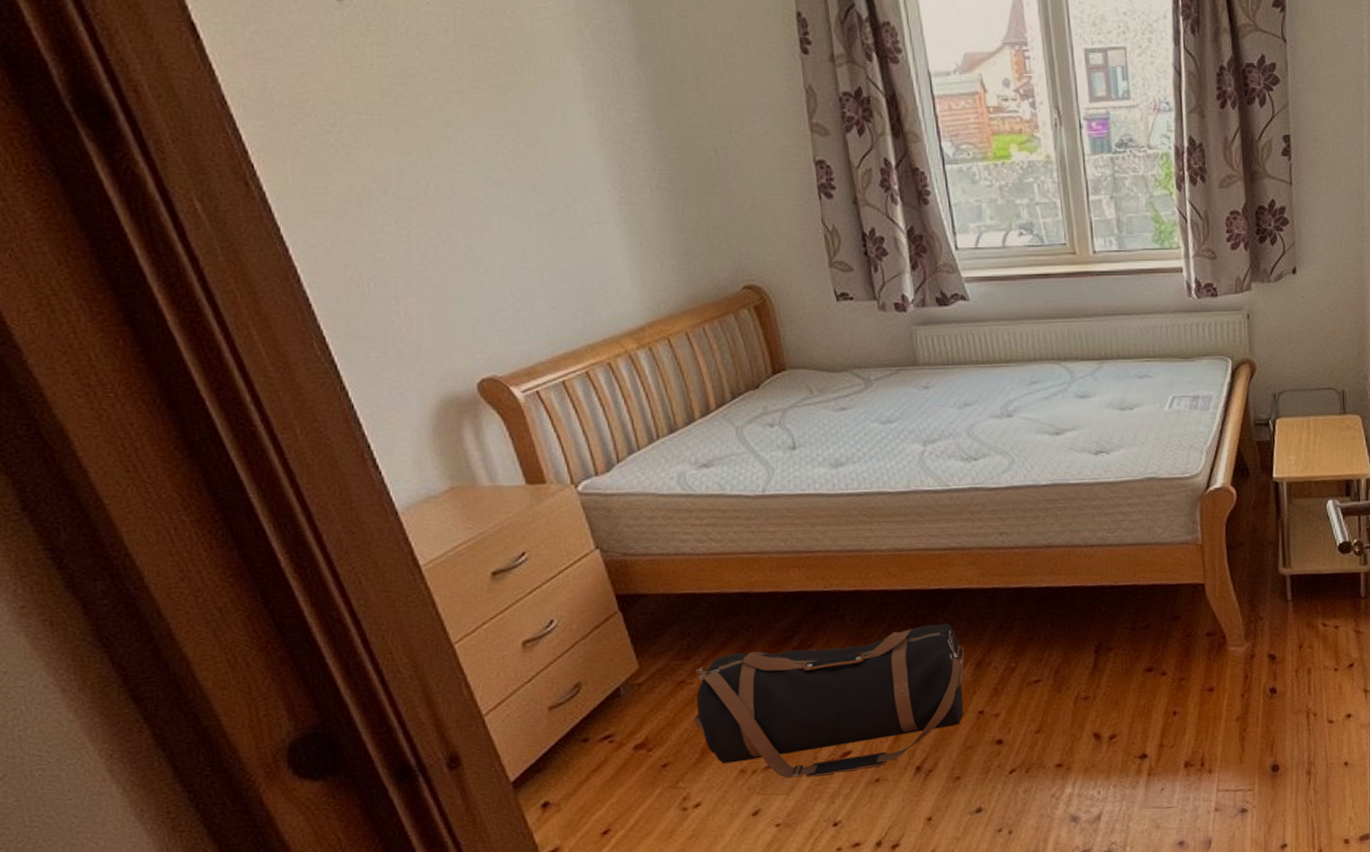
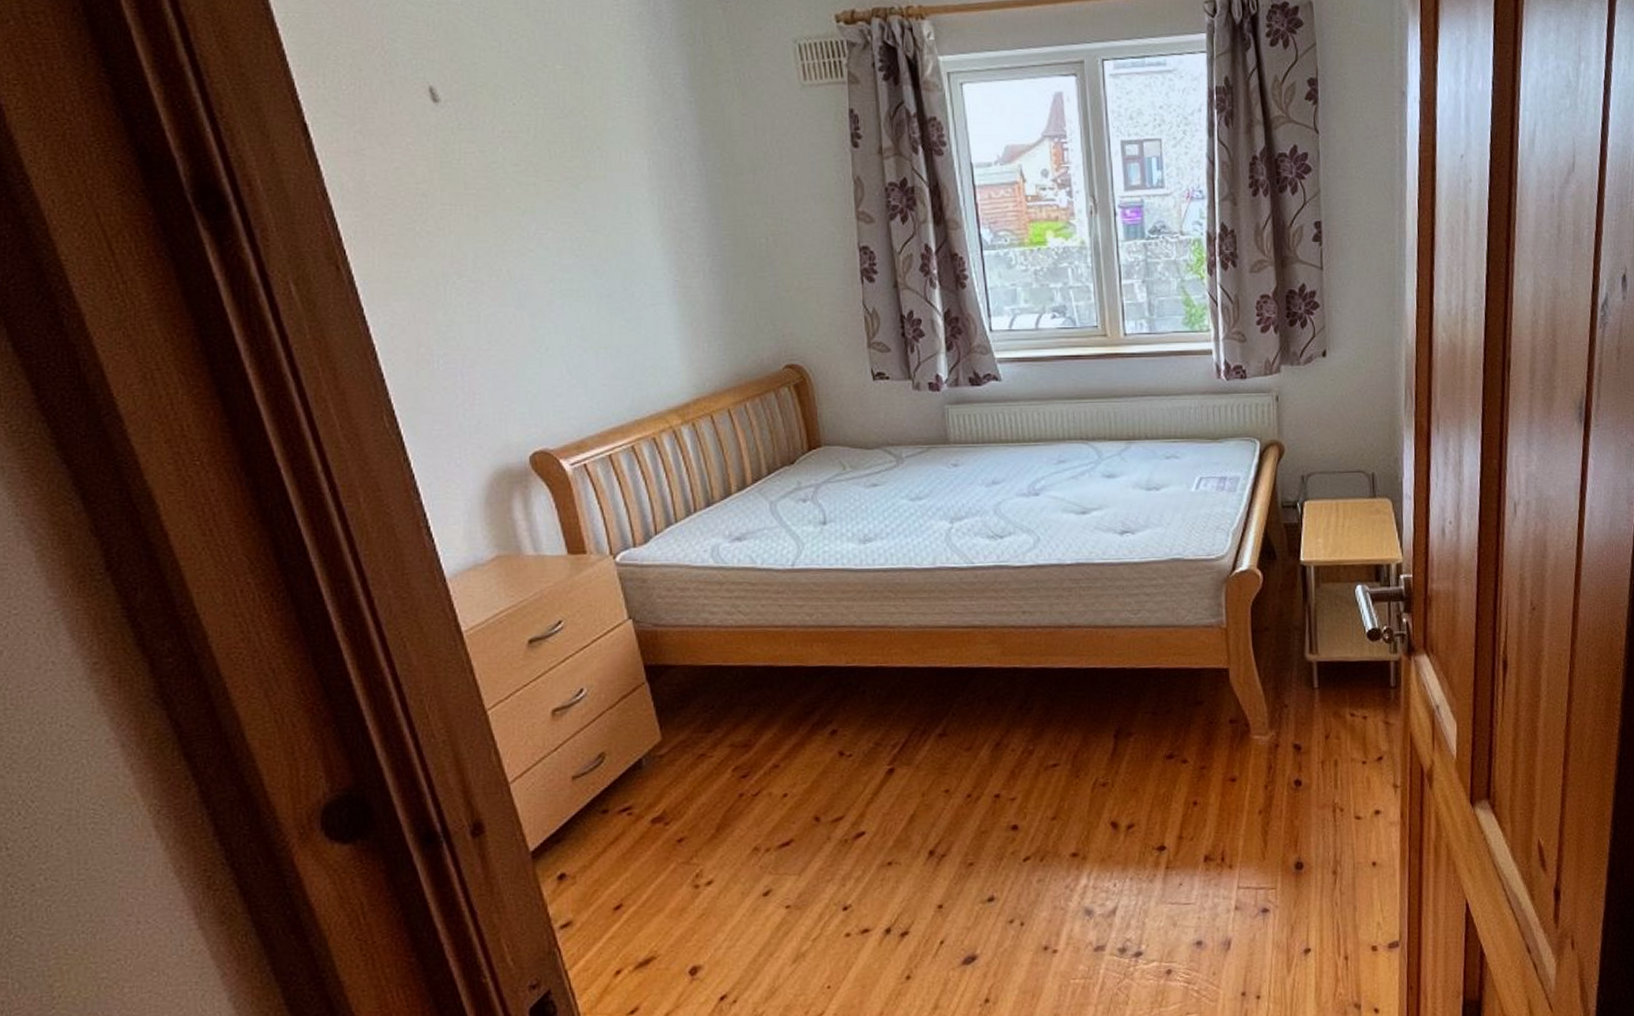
duffel bag: present [693,623,965,778] -> none [711,702,983,858]

